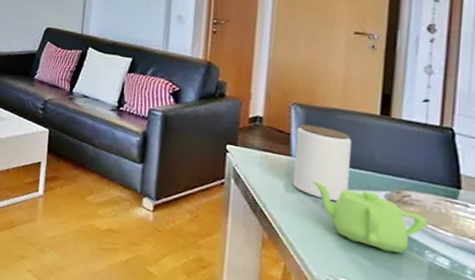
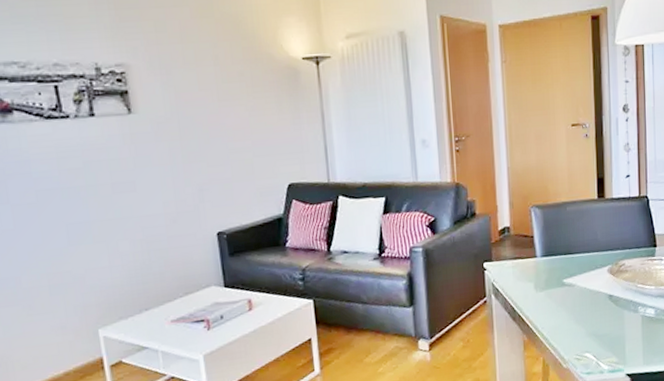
jar: present [293,124,351,202] -> none [538,221,582,289]
teapot: present [311,180,428,253] -> none [554,269,638,319]

